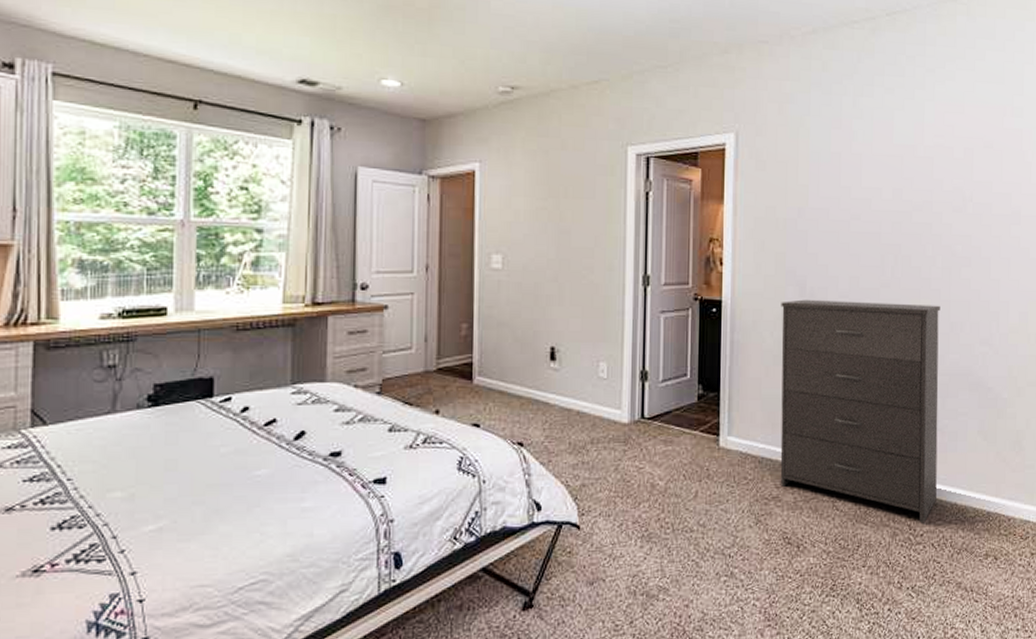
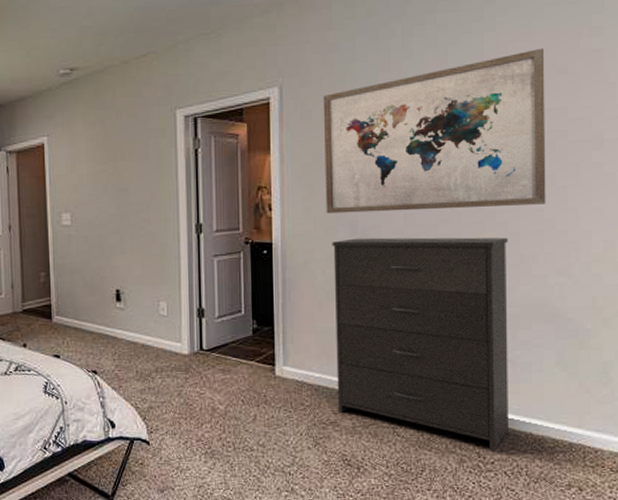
wall art: none [776,122,975,274] -> present [323,47,546,214]

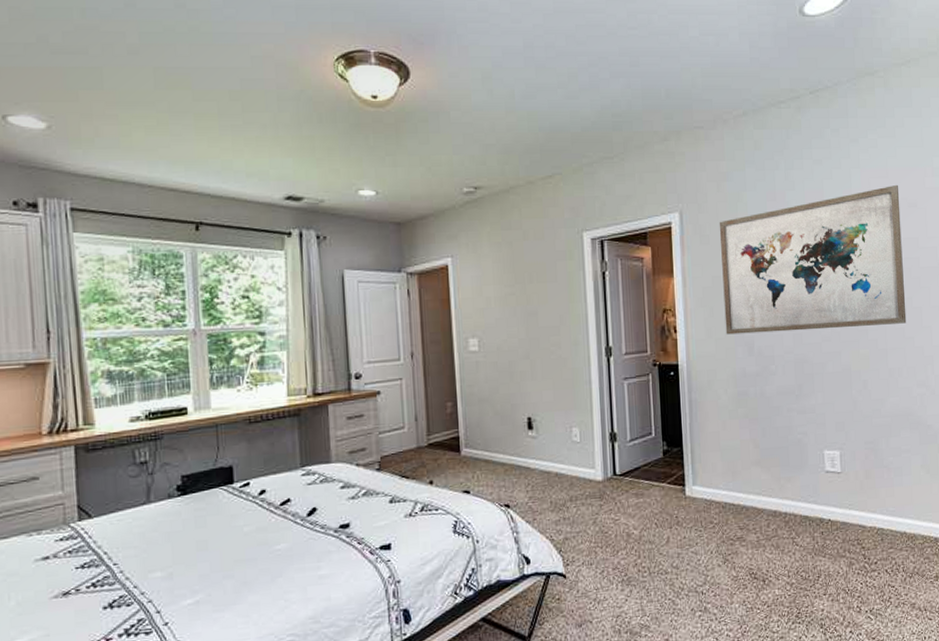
dresser: present [332,237,508,452] -> none [732,354,887,552]

